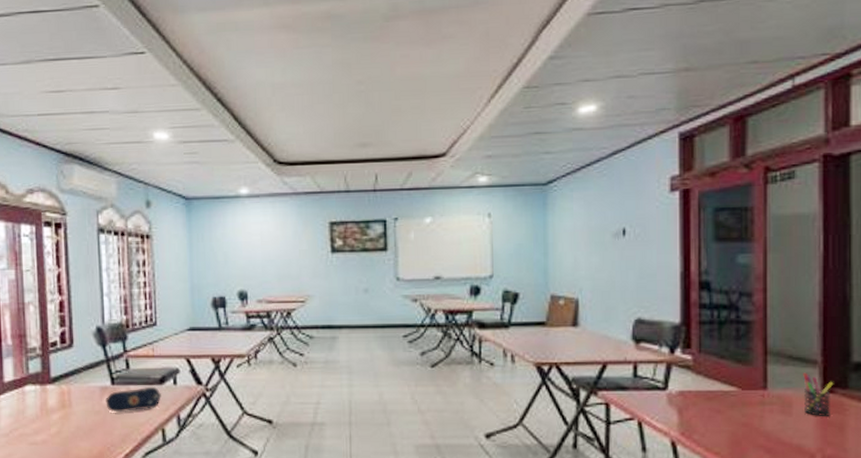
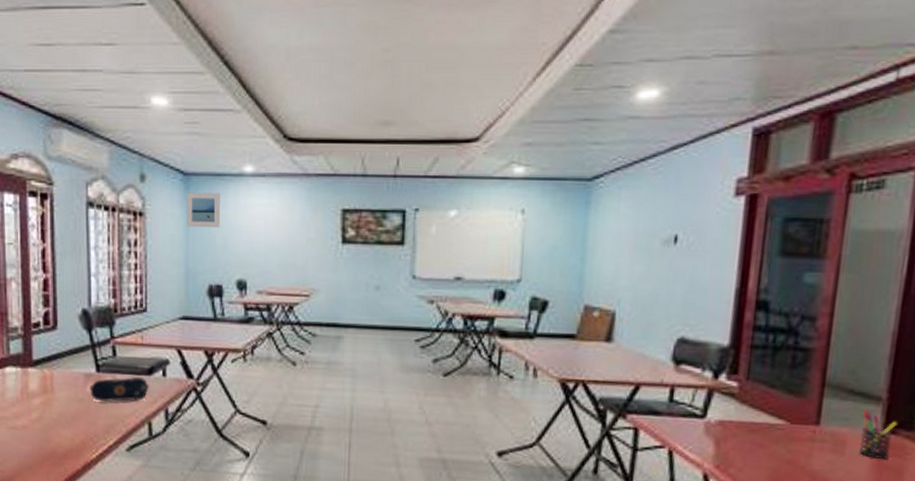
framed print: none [189,214,221,246] -> present [187,192,221,228]

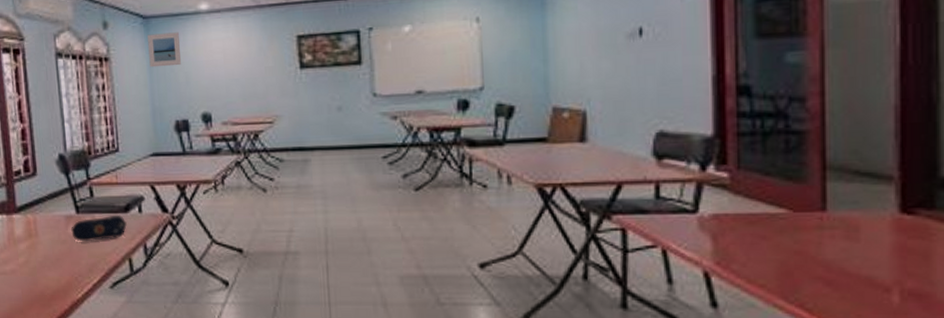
pen holder: present [859,409,898,460] -> none [874,190,916,244]

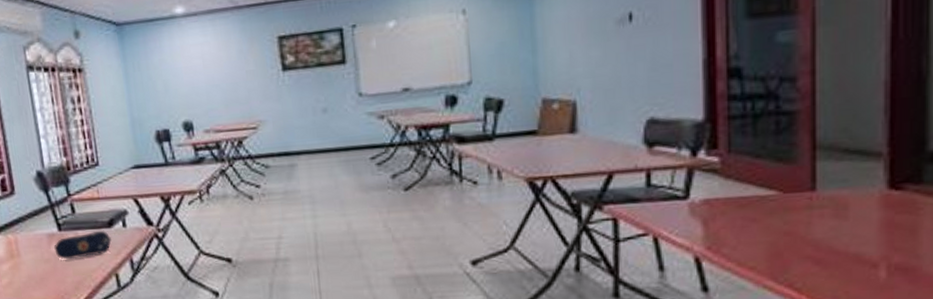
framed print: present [147,32,182,68] -> none [122,38,160,77]

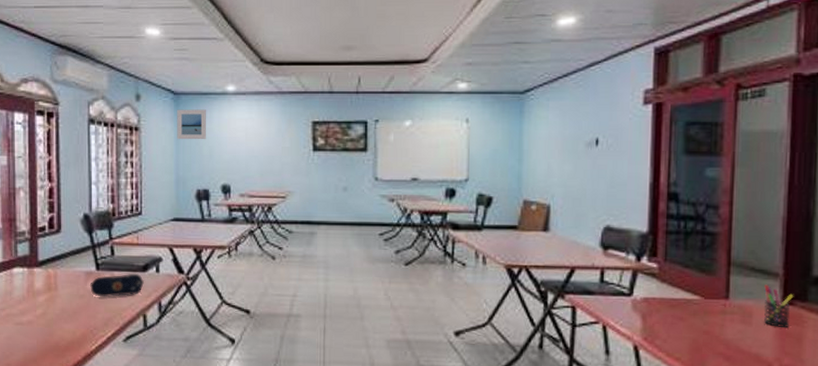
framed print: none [122,38,160,77] -> present [177,109,207,140]
pen holder: none [863,167,904,219] -> present [764,284,794,329]

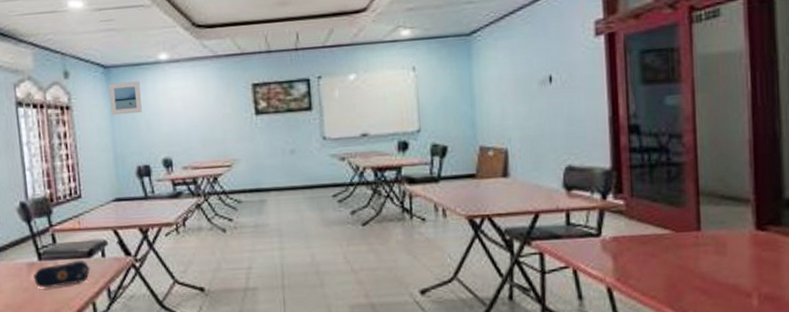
pen holder: present [764,284,794,329] -> none [736,211,767,255]

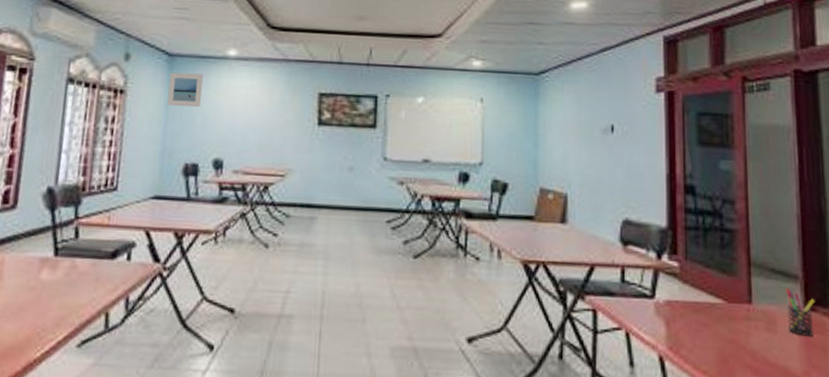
pencil case: present [33,260,90,288] -> none [44,261,111,289]
pen holder: none [736,211,767,255] -> present [785,287,815,338]

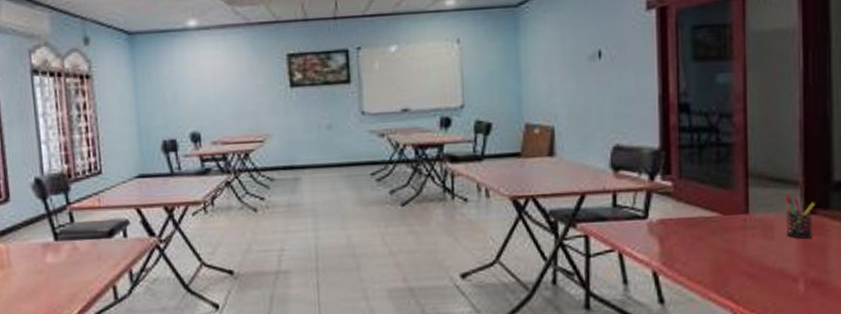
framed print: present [167,72,203,108] -> none [133,49,170,86]

